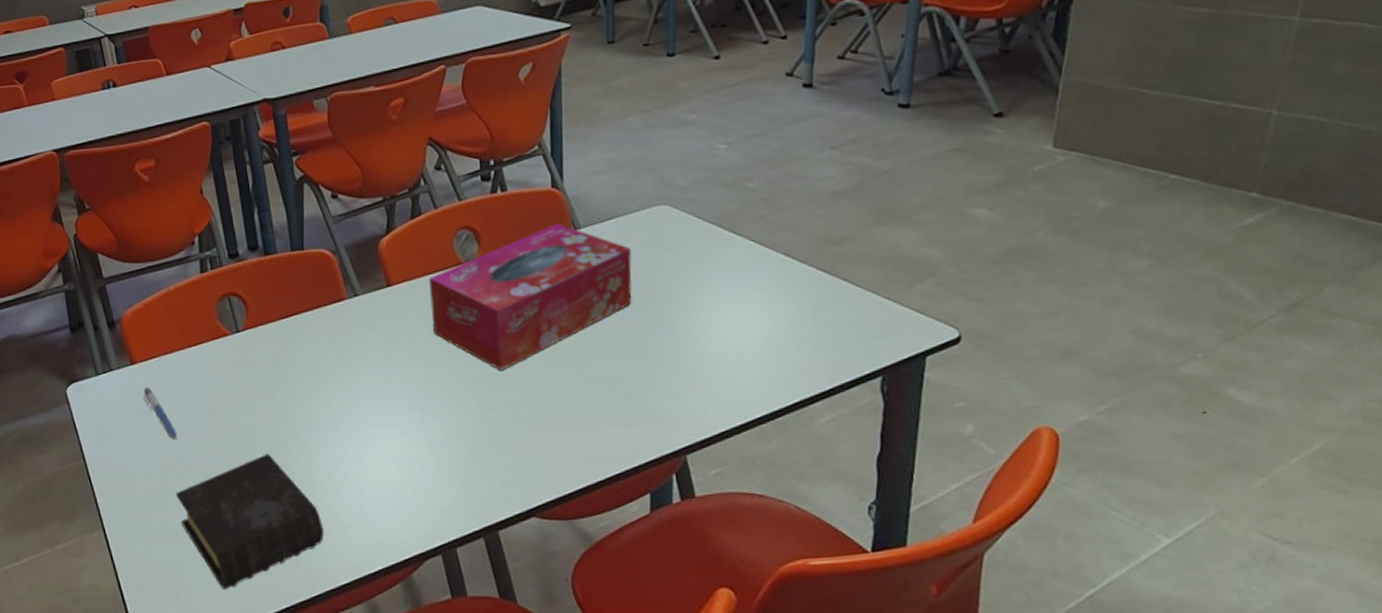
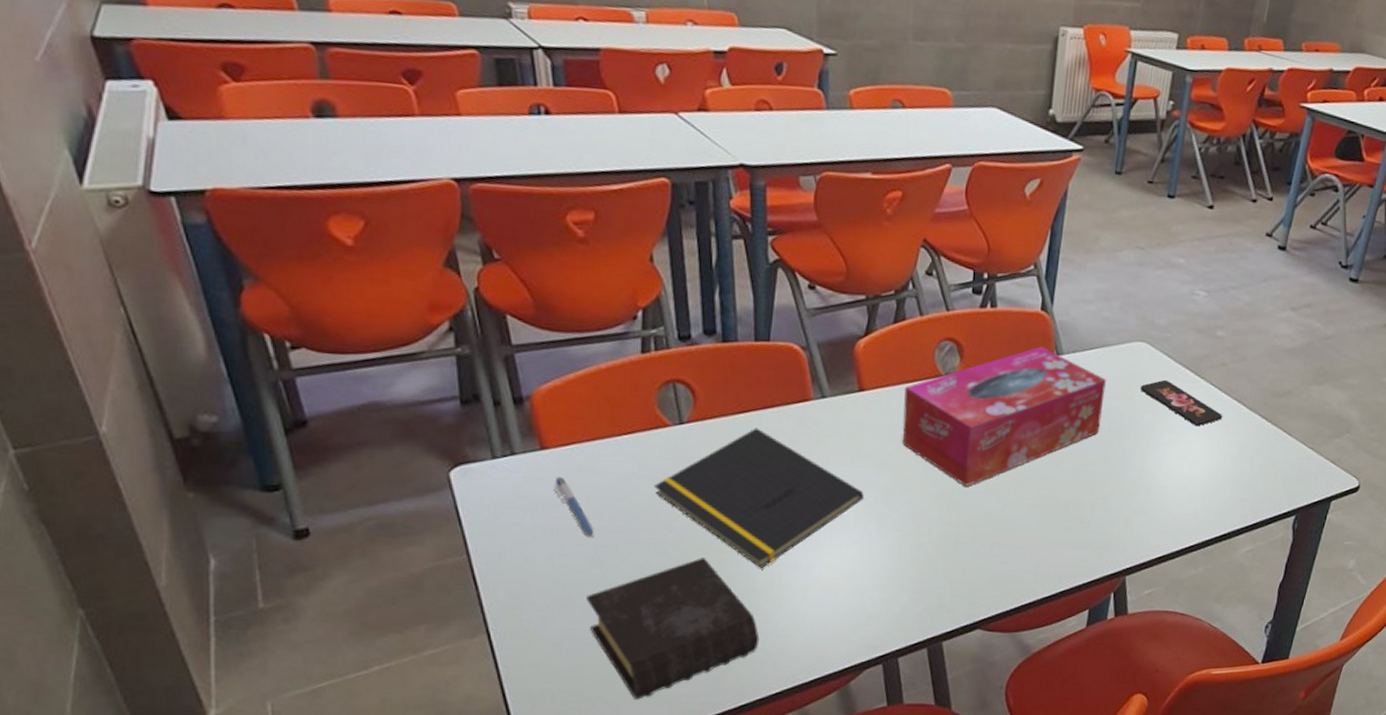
notepad: none [221,330,404,461] -> present [654,428,864,568]
smartphone: none [669,241,771,286] -> present [1140,379,1223,426]

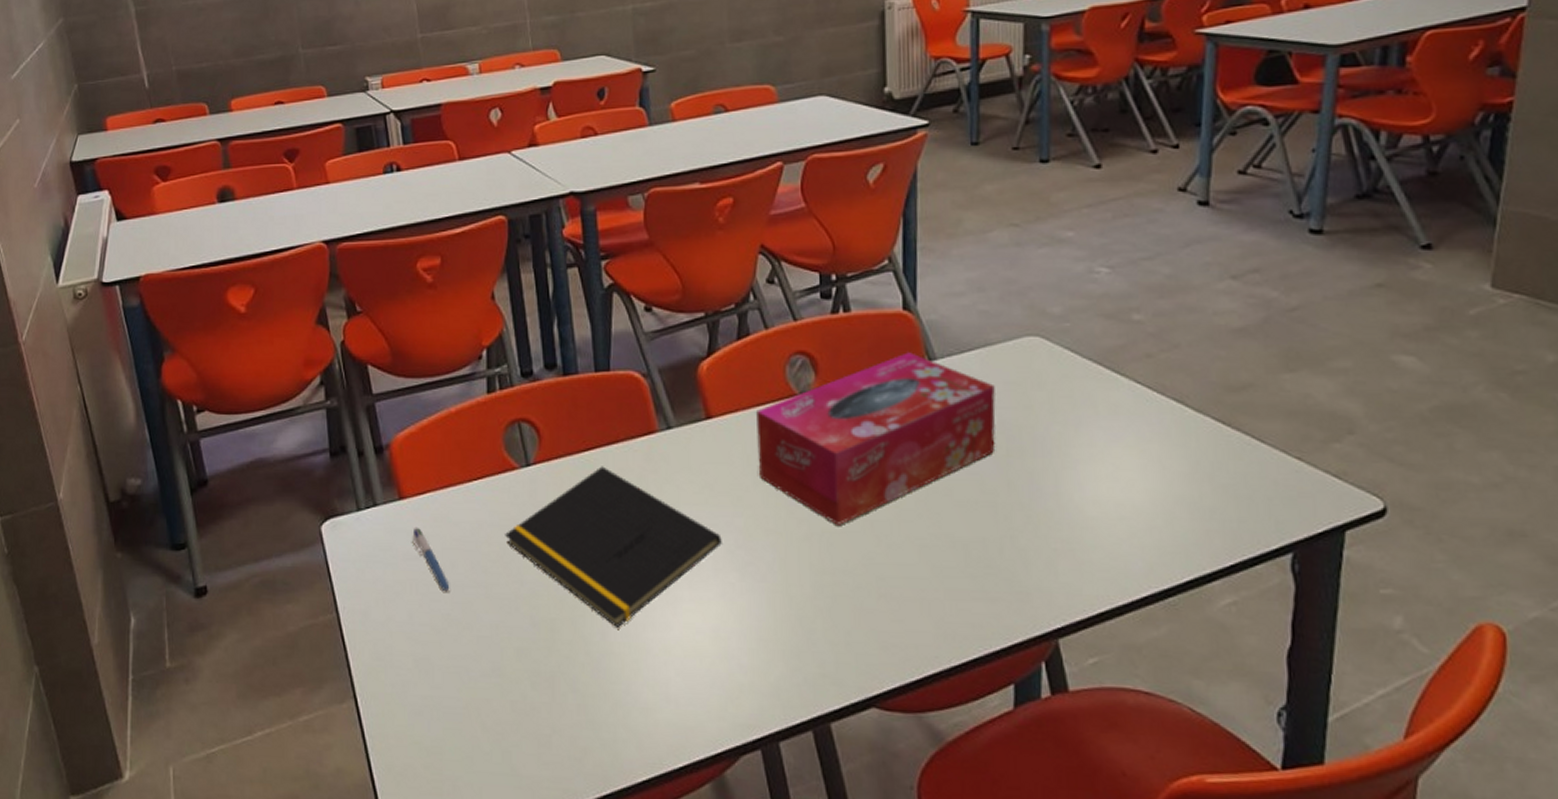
book: present [586,558,760,699] -> none [445,615,621,782]
smartphone: present [1140,379,1223,426] -> none [1040,380,1160,436]

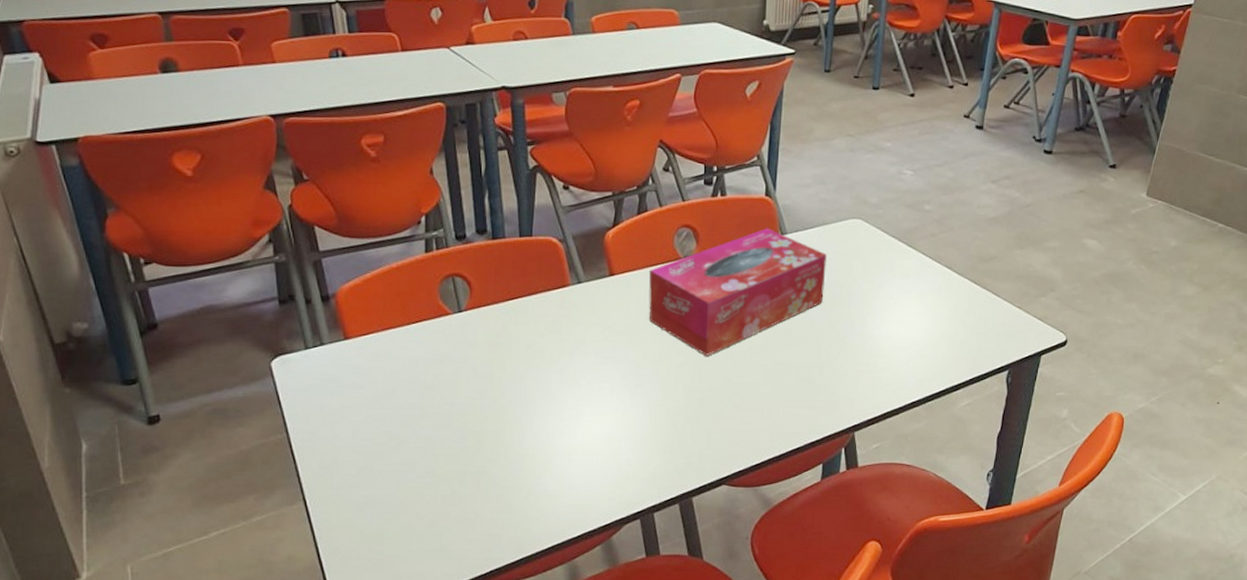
pen: present [412,527,450,592] -> none [356,362,390,413]
notepad: present [505,466,722,627] -> none [439,312,618,436]

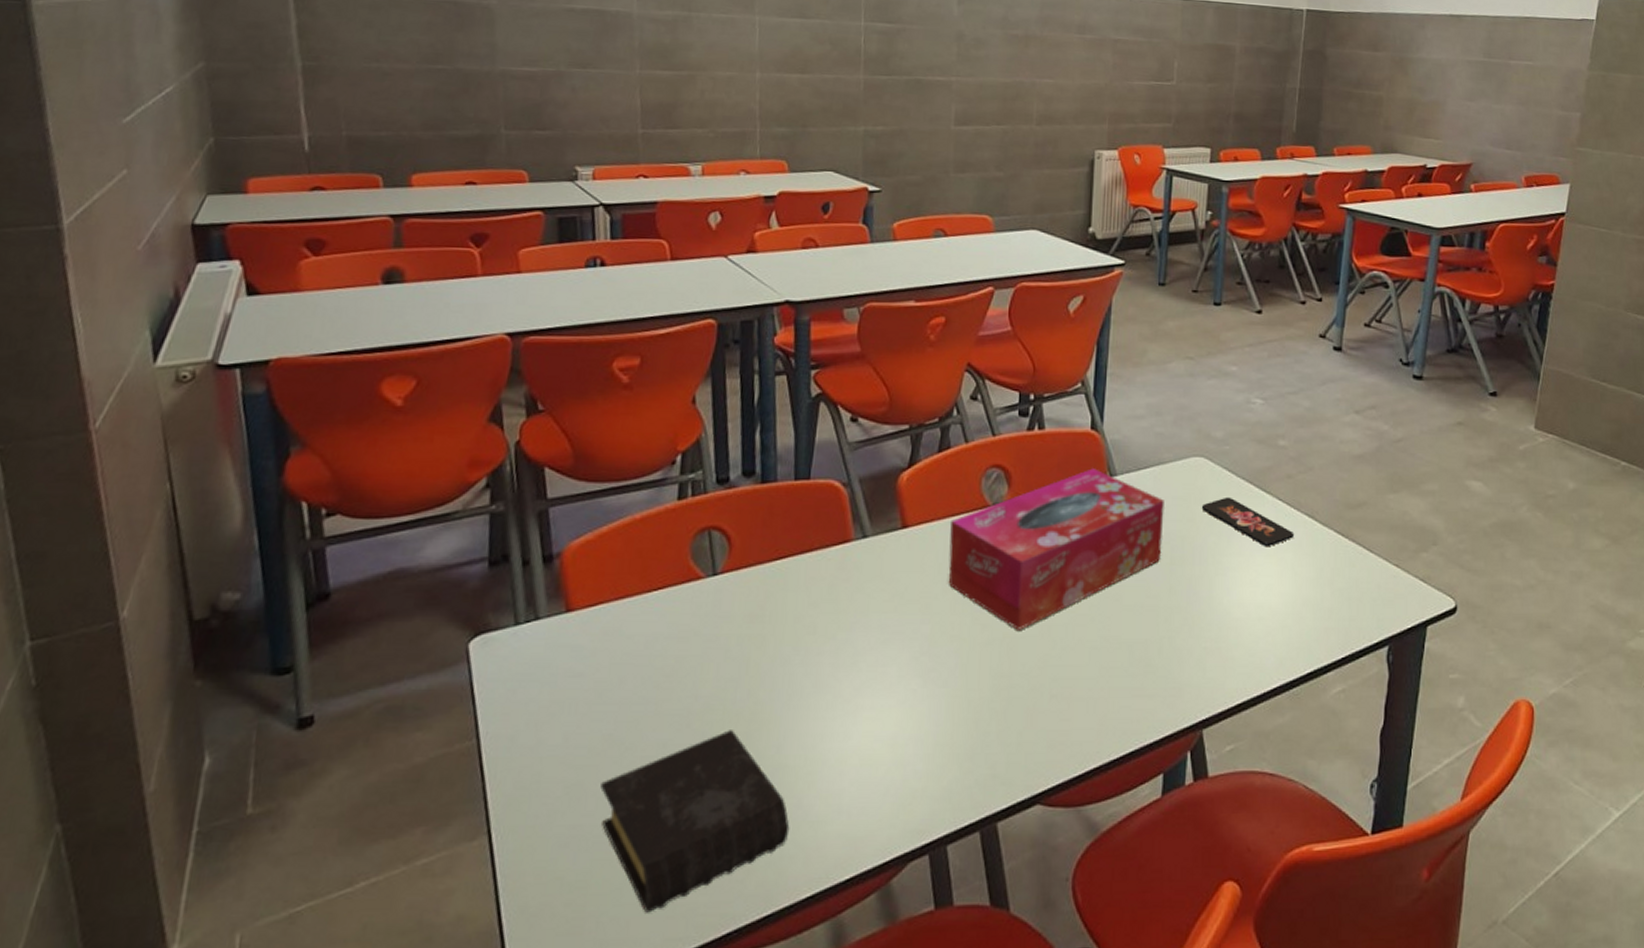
book: none [385,428,532,556] -> present [600,730,790,913]
smartphone: none [857,251,935,292] -> present [1201,496,1295,546]

